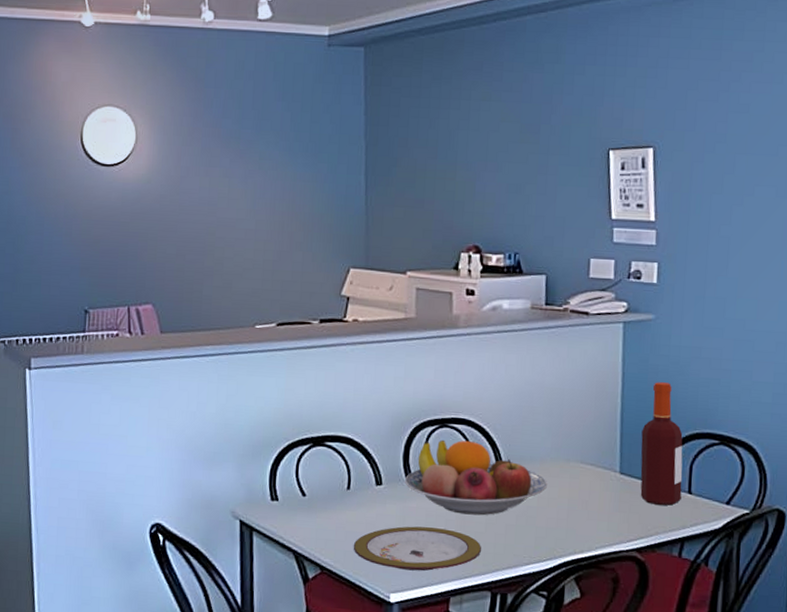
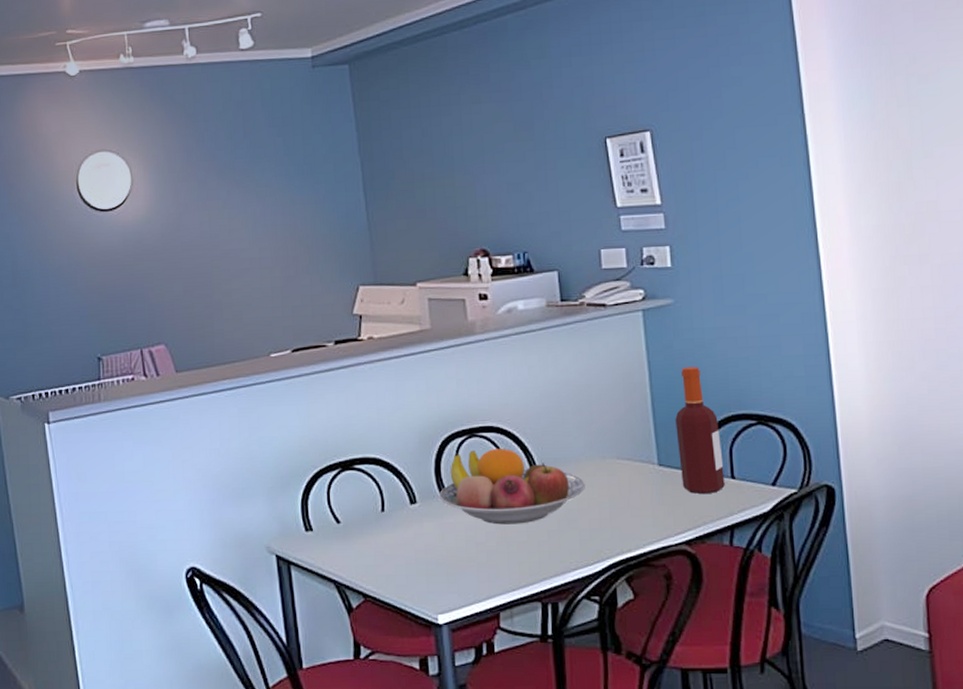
plate: present [353,526,482,571] -> none [394,542,527,589]

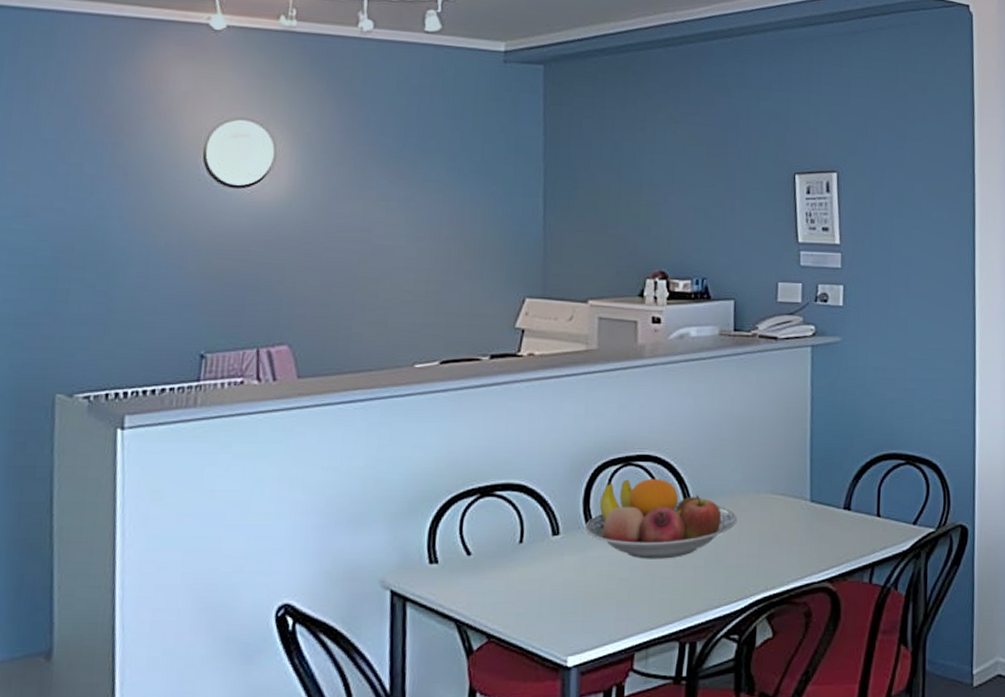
bottle: present [675,367,725,495] -> none [830,405,871,532]

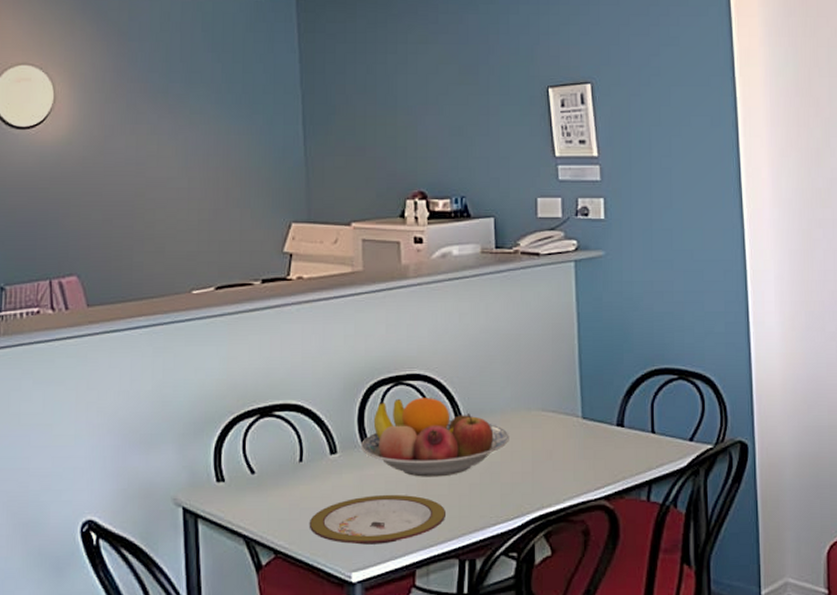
plate: none [525,577,670,628] -> present [309,495,447,545]

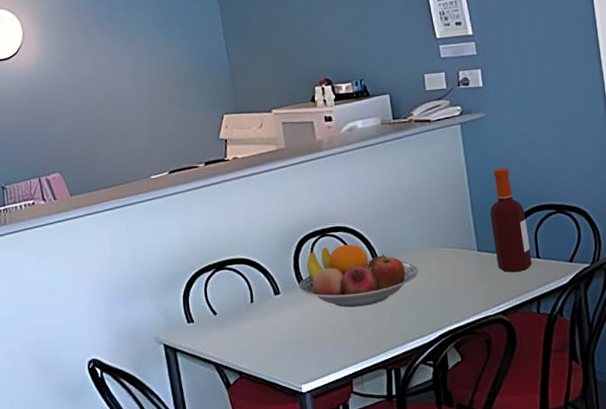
plate: present [309,495,447,545] -> none [263,322,373,363]
bottle: none [601,320,645,449] -> present [490,168,532,273]

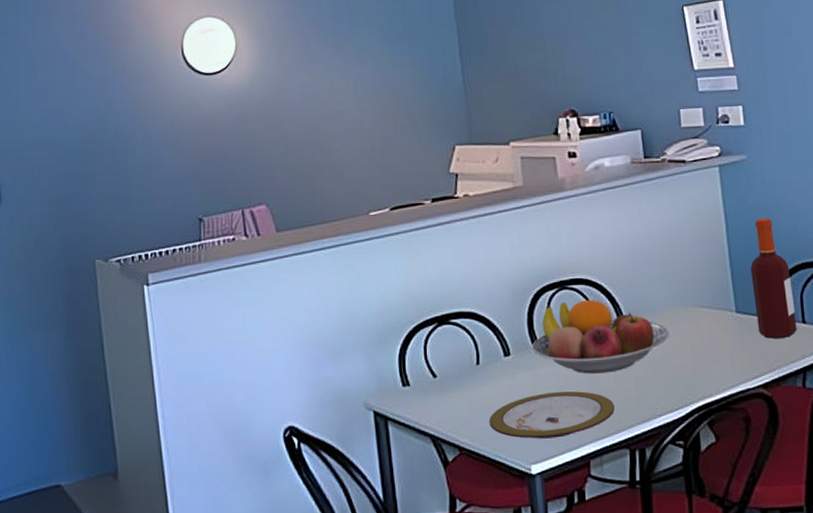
plate: none [263,322,373,363] -> present [489,391,615,439]

